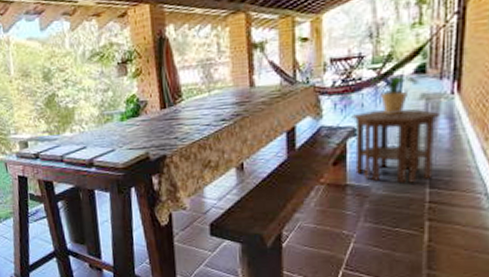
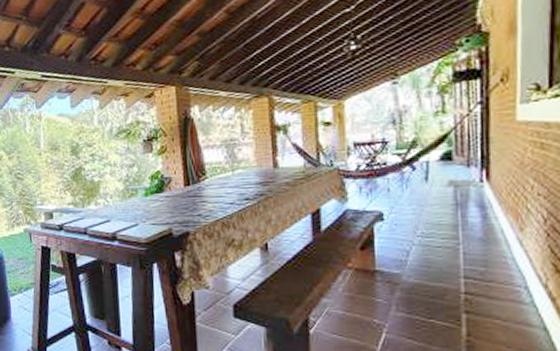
side table: present [351,109,441,184] -> none [378,196,471,272]
potted plant: present [370,74,420,115] -> none [395,160,447,200]

